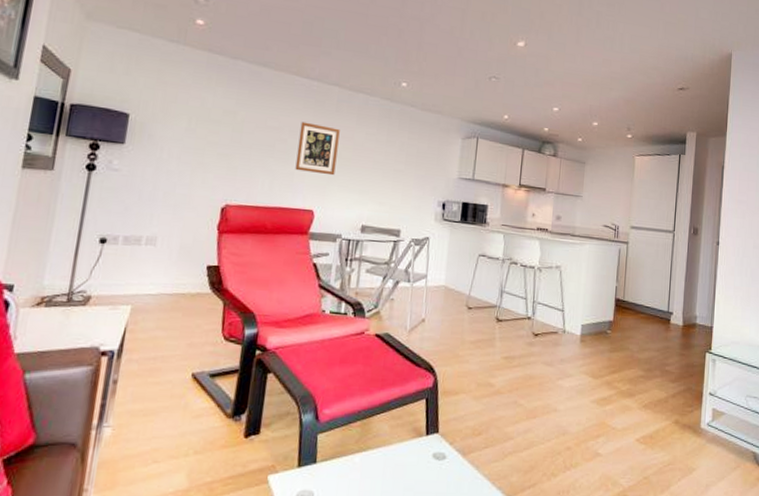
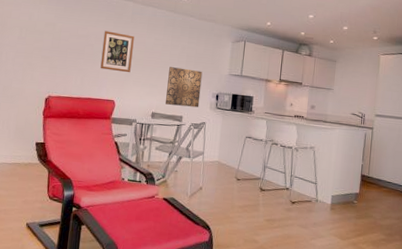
wall art: none [379,168,426,219] -> present [166,67,203,108]

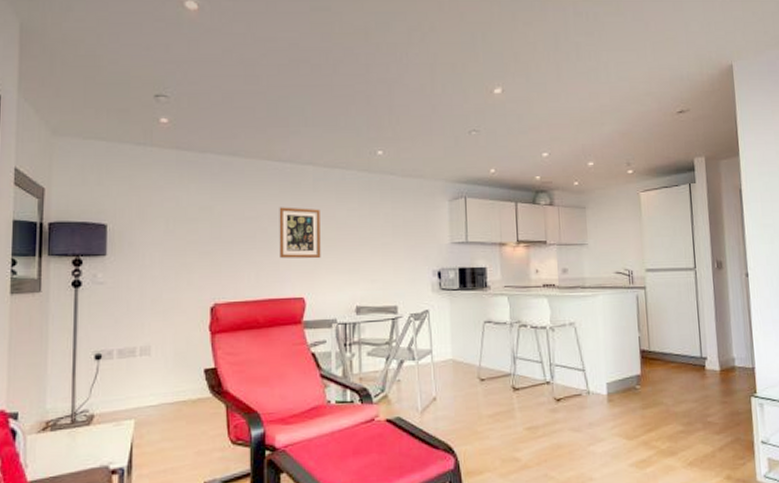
wall art: present [166,67,203,108] -> none [371,242,418,294]

